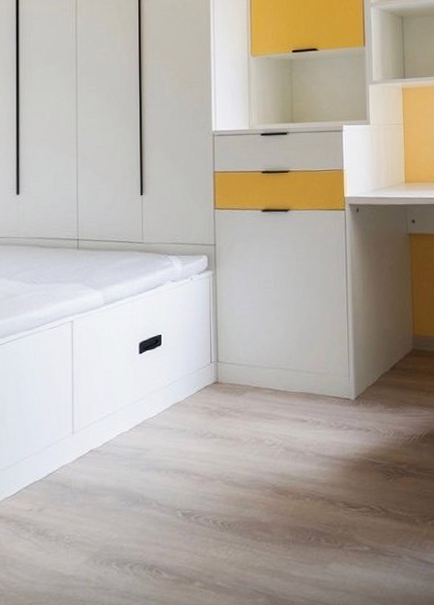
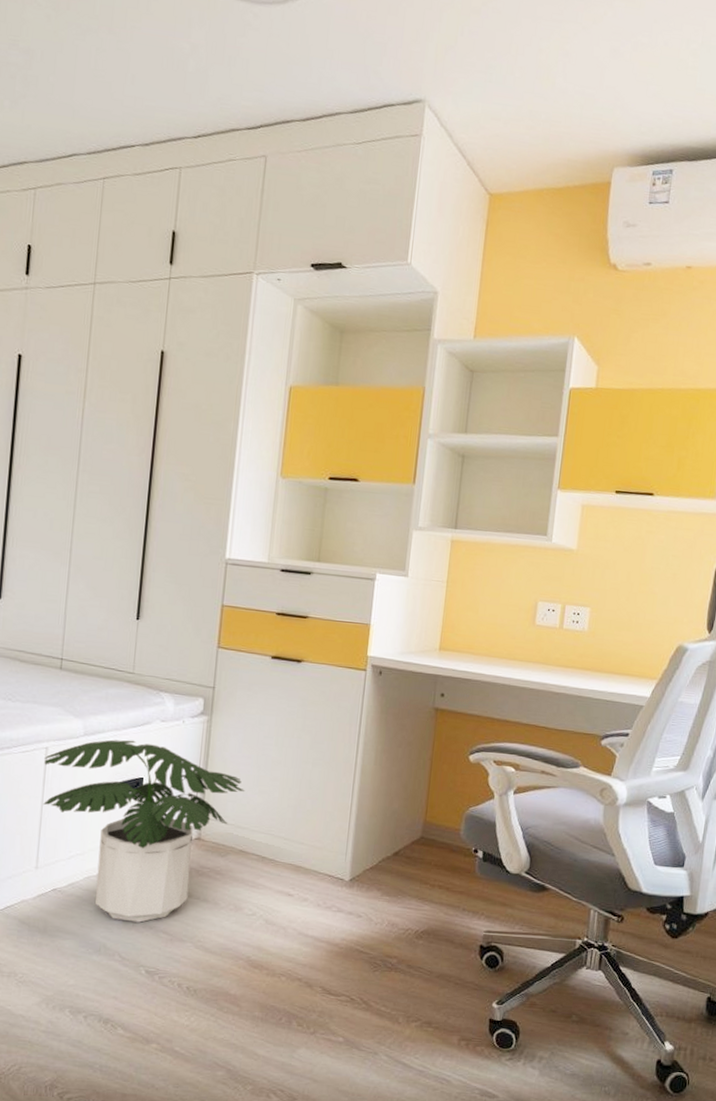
potted plant: none [71,302,253,470] -> present [43,739,246,923]

